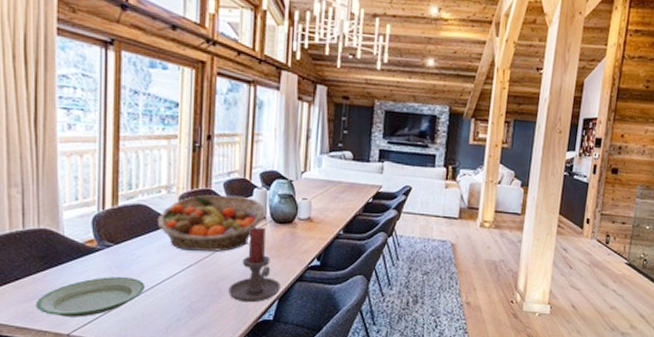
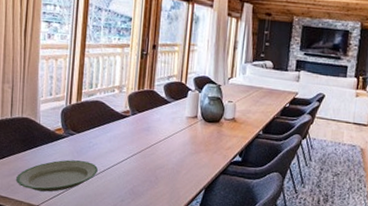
fruit basket: present [157,195,265,252] -> none [110,95,197,144]
candle holder: present [228,227,280,303] -> none [164,124,207,190]

